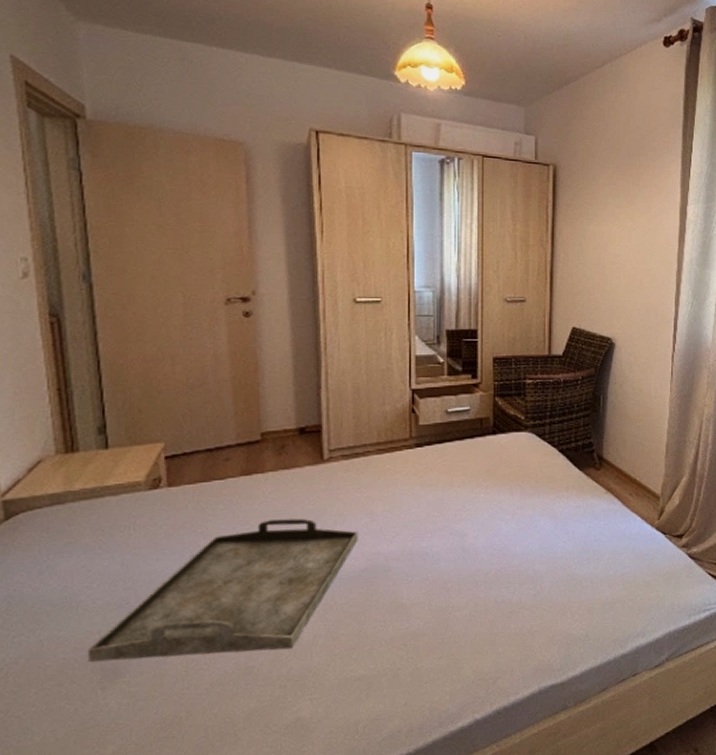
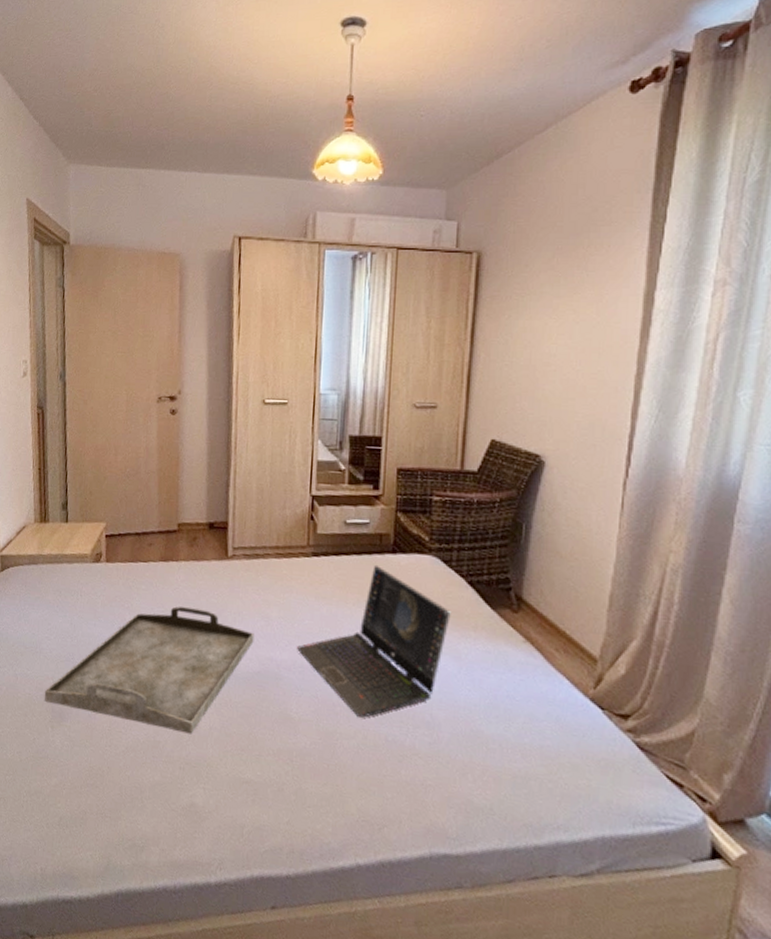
laptop computer: none [405,446,546,588] -> present [297,564,451,718]

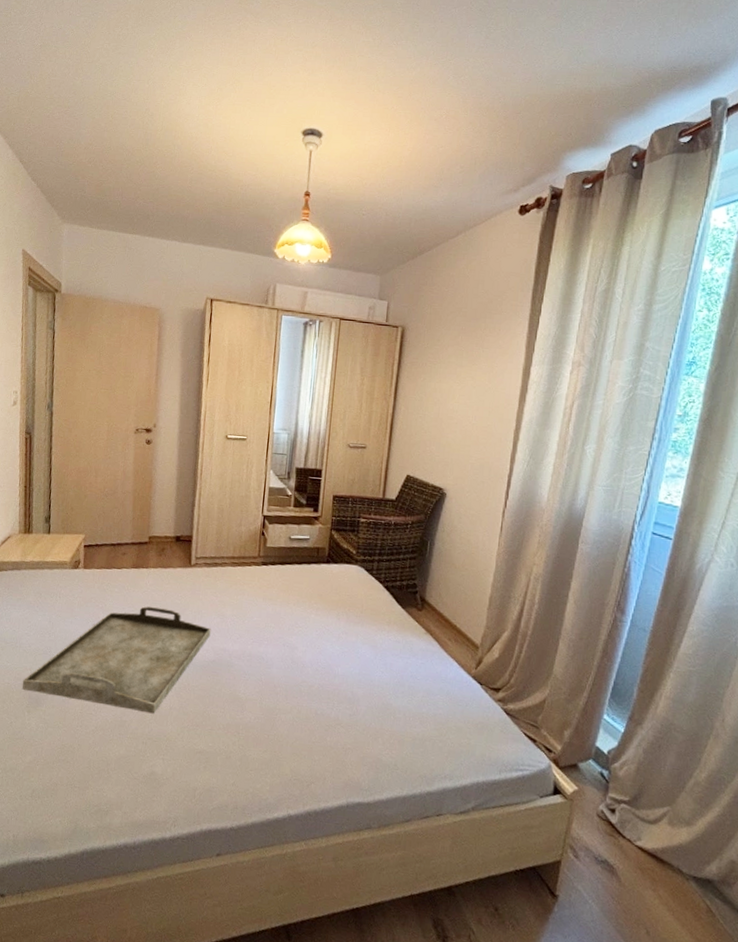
laptop computer: present [297,564,451,718] -> none [246,572,371,696]

